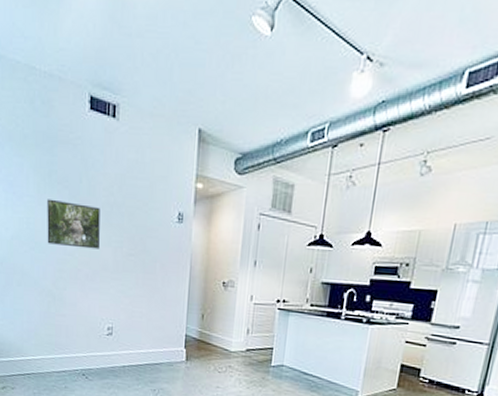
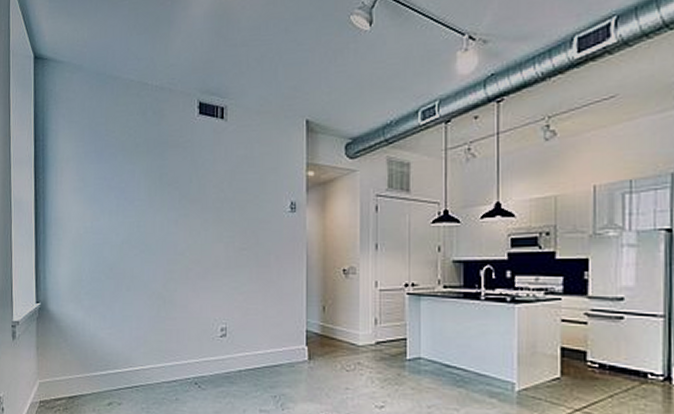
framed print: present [47,199,101,249] -> none [157,201,212,247]

